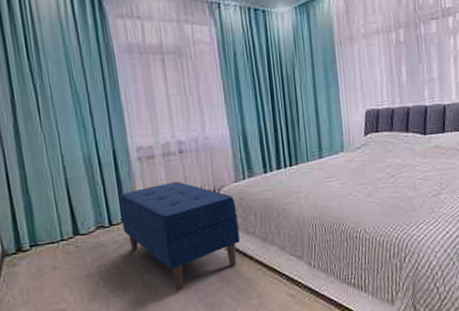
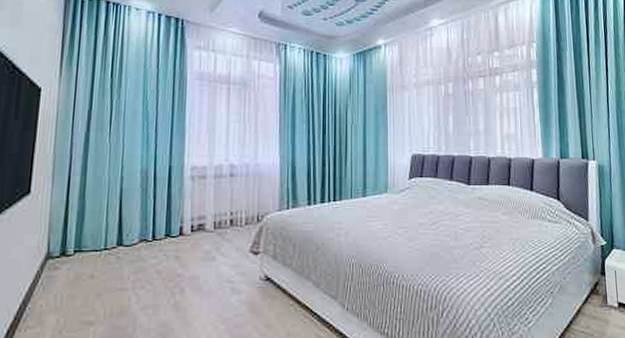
bench: present [119,181,240,291] -> none [164,203,277,317]

